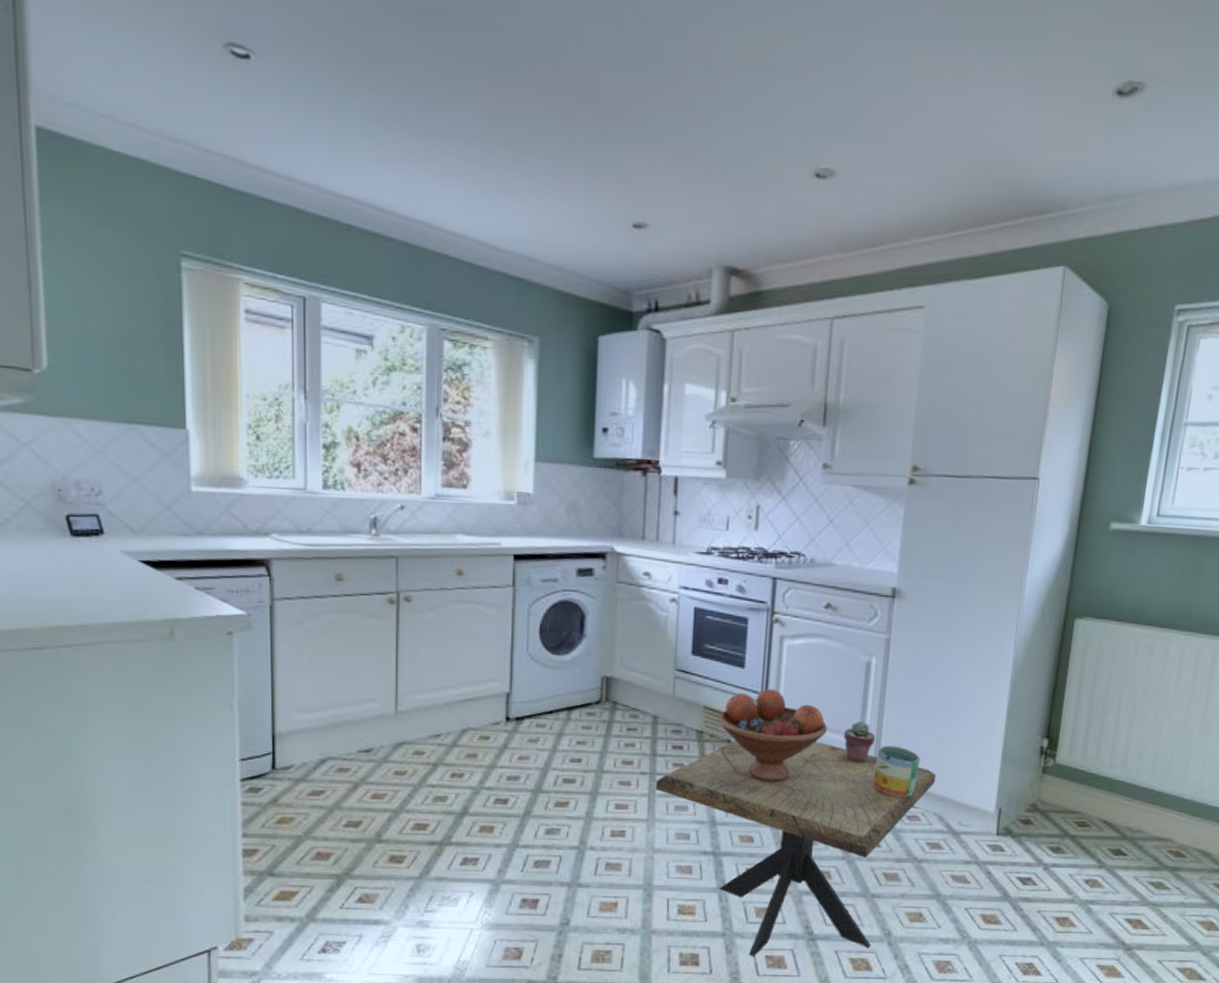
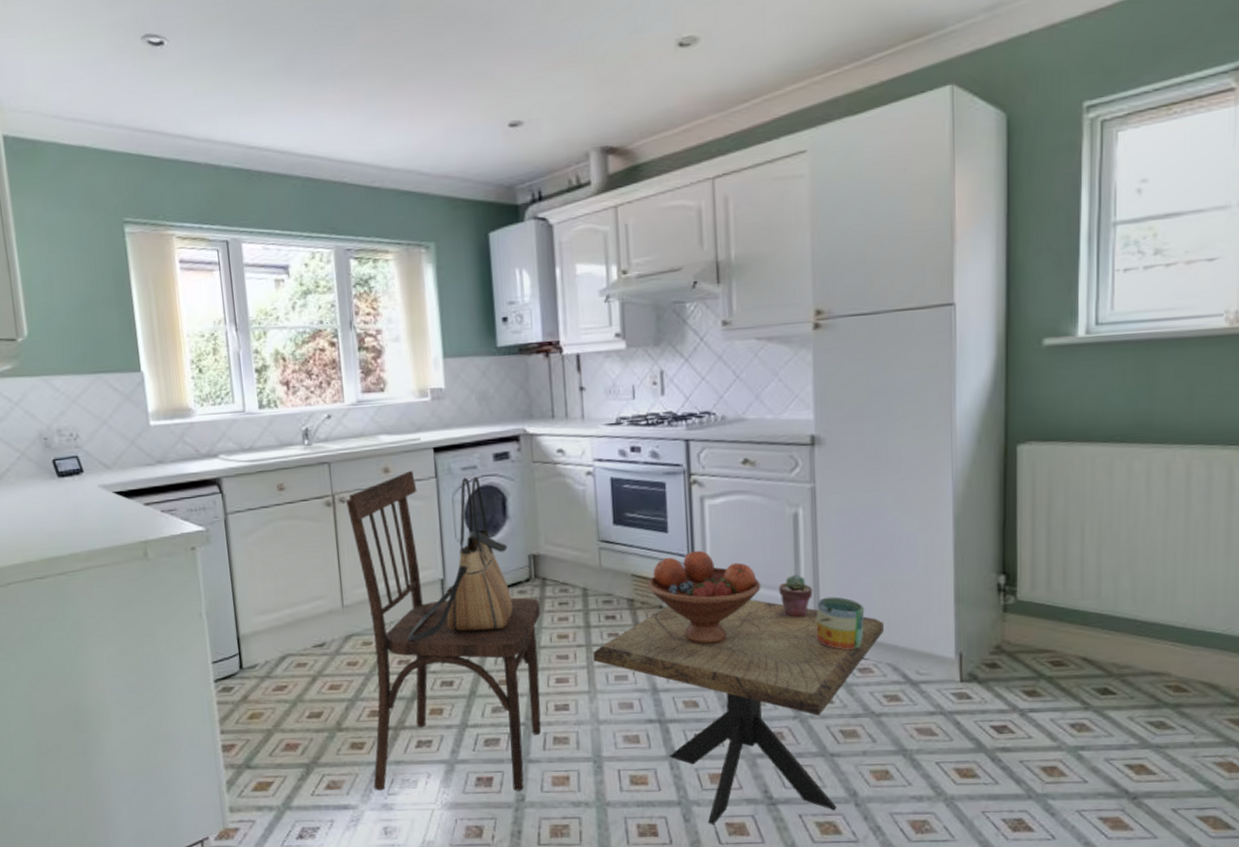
dining chair: none [410,575,608,915] -> present [345,470,542,791]
tote bag: none [463,589,581,754] -> present [407,476,513,640]

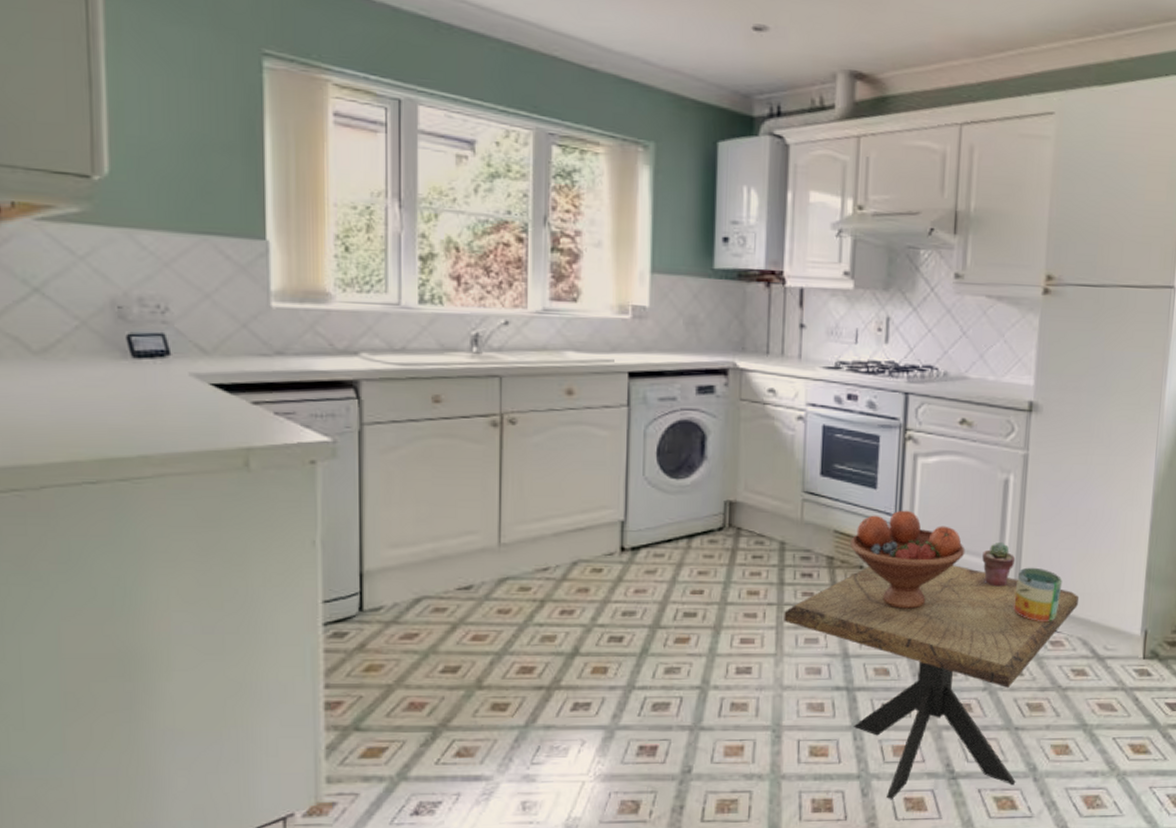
dining chair: present [345,470,542,791] -> none [515,394,732,762]
tote bag: present [407,476,513,640] -> none [574,408,702,588]

